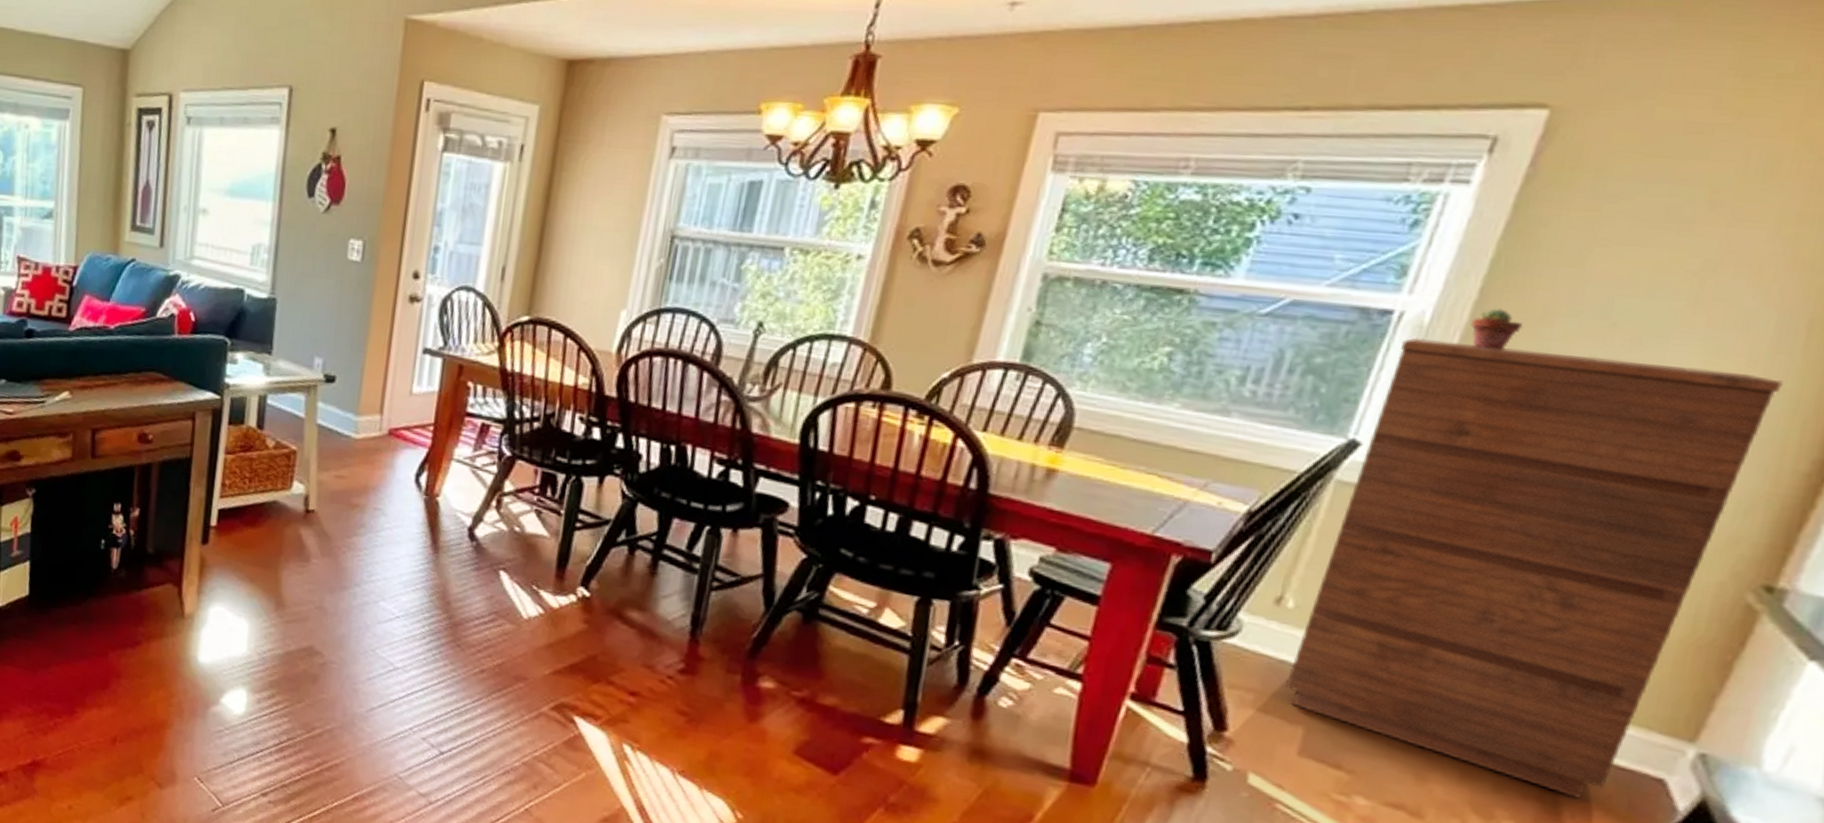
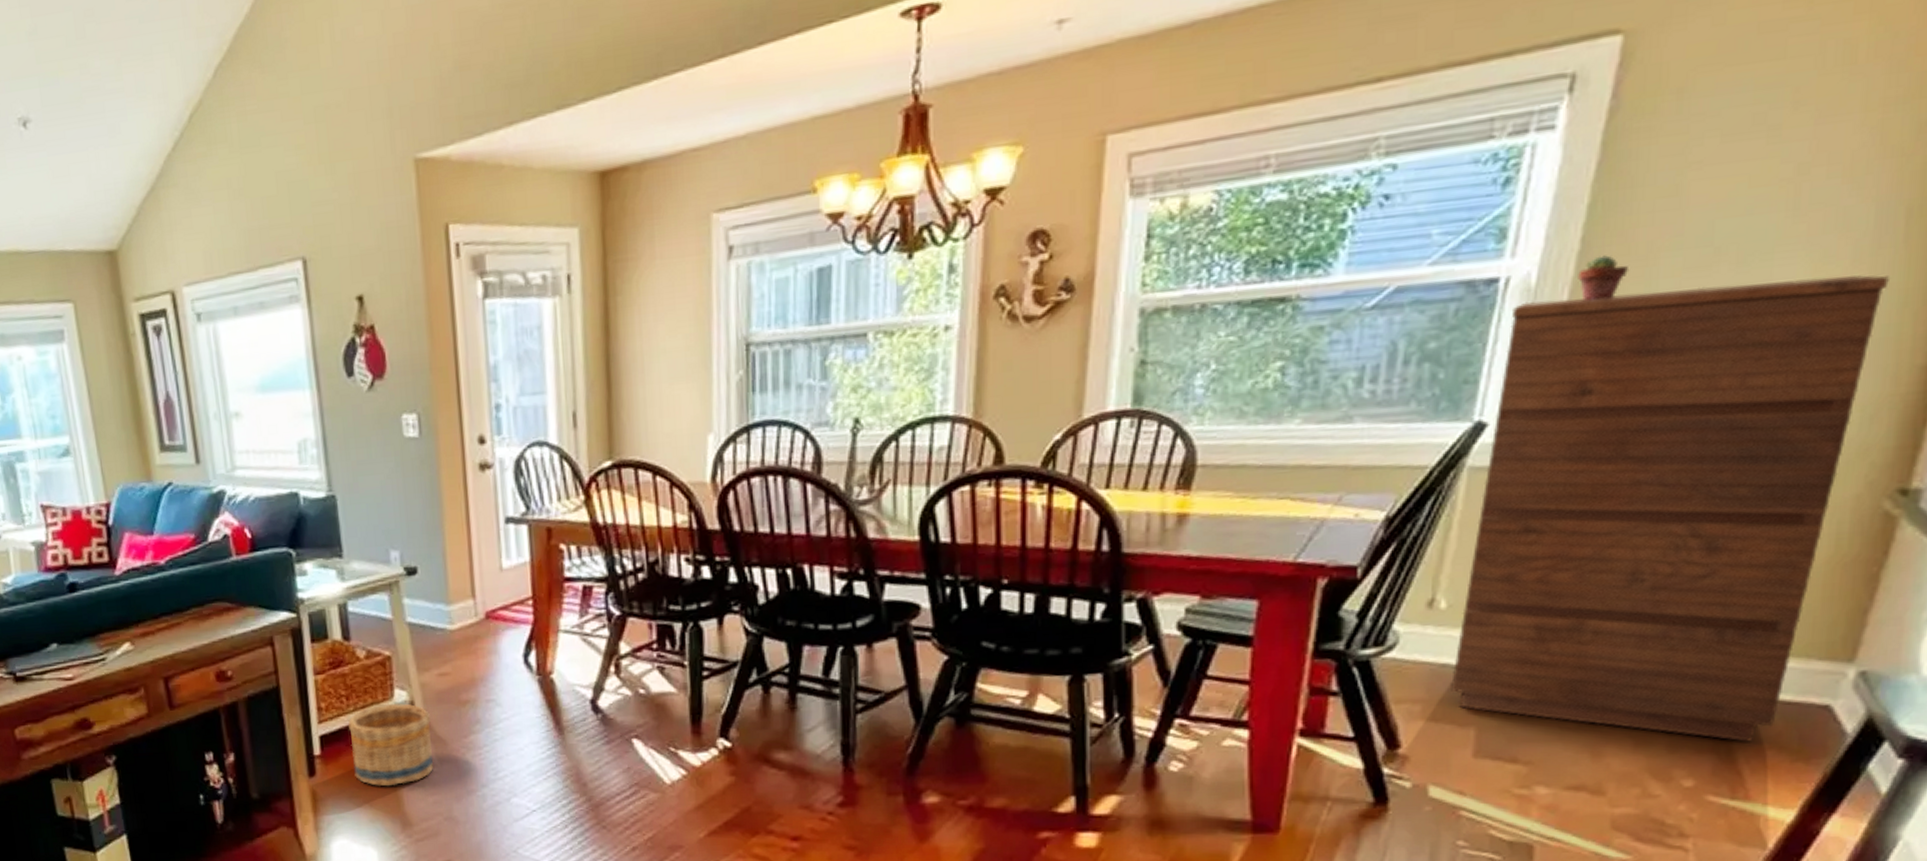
basket: none [243,492,322,569] -> present [348,702,433,787]

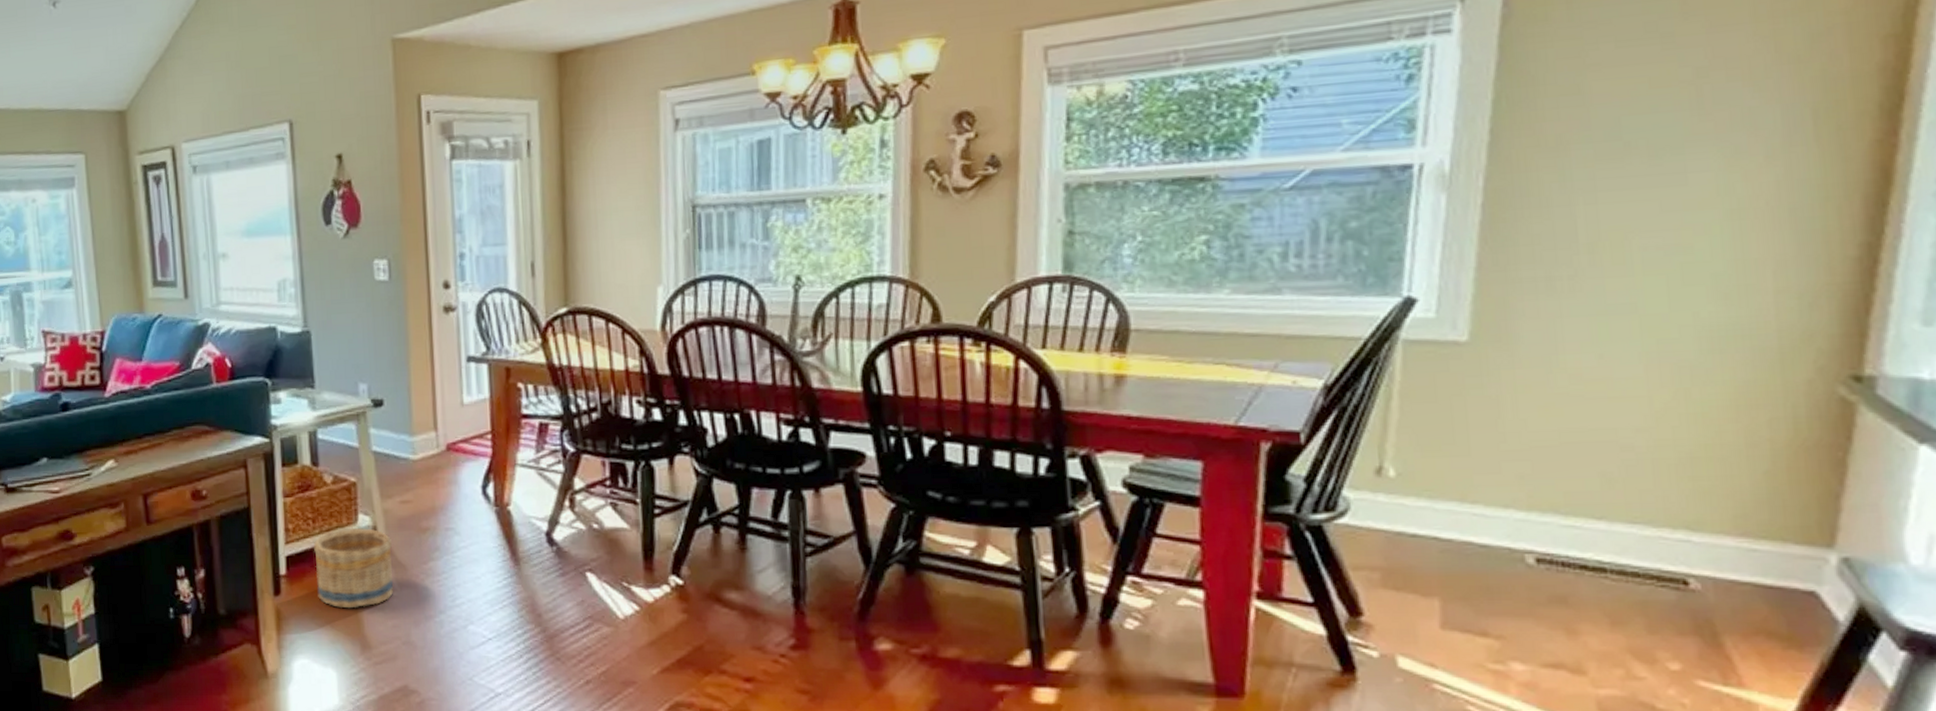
dresser: present [1451,275,1889,742] -> none [1409,170,1806,626]
potted succulent: present [1578,255,1630,302] -> none [1490,146,1542,188]

